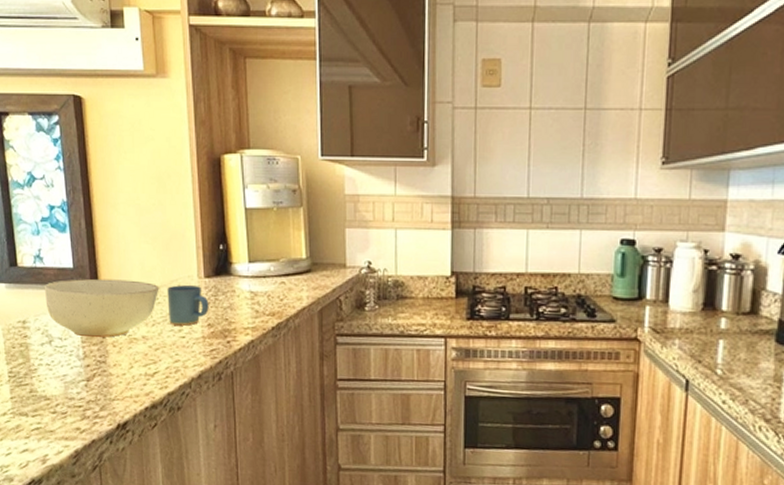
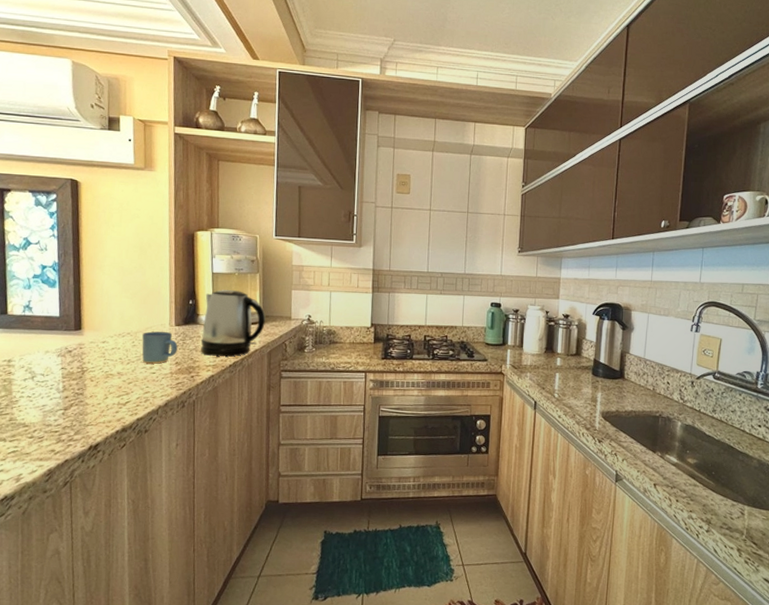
bowl: present [44,278,160,338] -> none [31,325,136,374]
kettle: none [236,230,313,317] -> present [200,290,266,357]

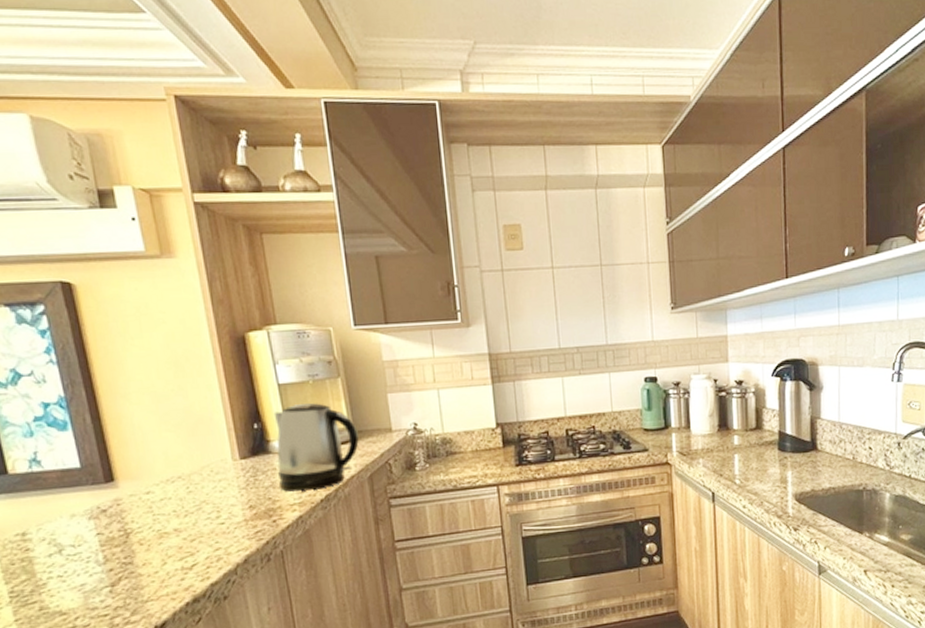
mug: present [142,331,178,364] -> none [198,468,249,513]

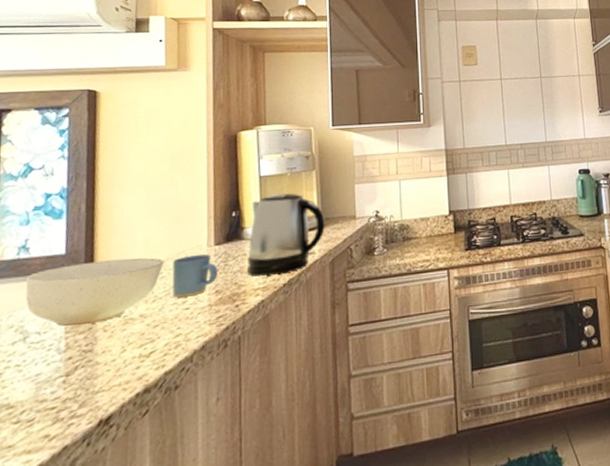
bowl: none [45,471,189,541] -> present [25,257,165,327]
mug: none [198,468,249,513] -> present [172,254,218,298]

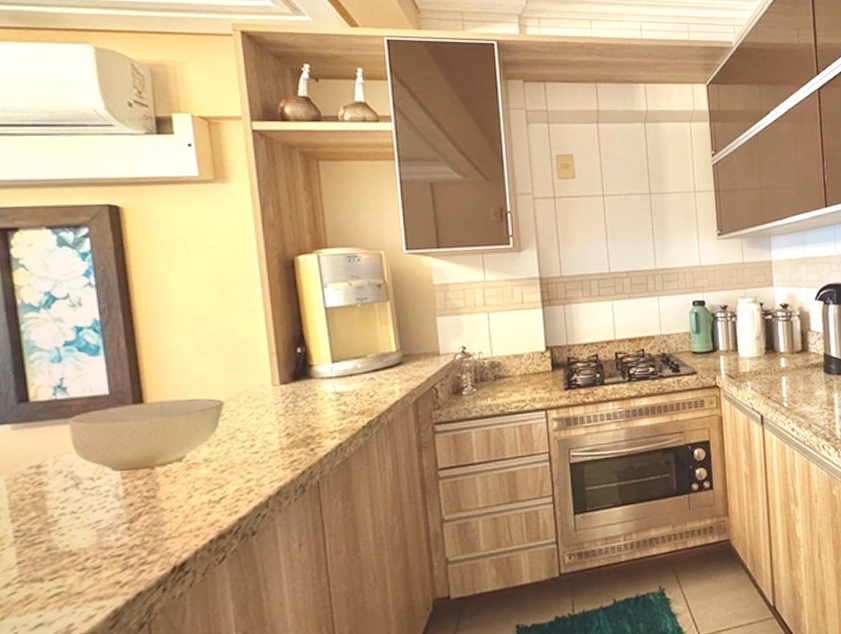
mug: present [172,254,218,298] -> none [235,394,287,441]
kettle: present [246,193,325,276] -> none [318,326,405,418]

